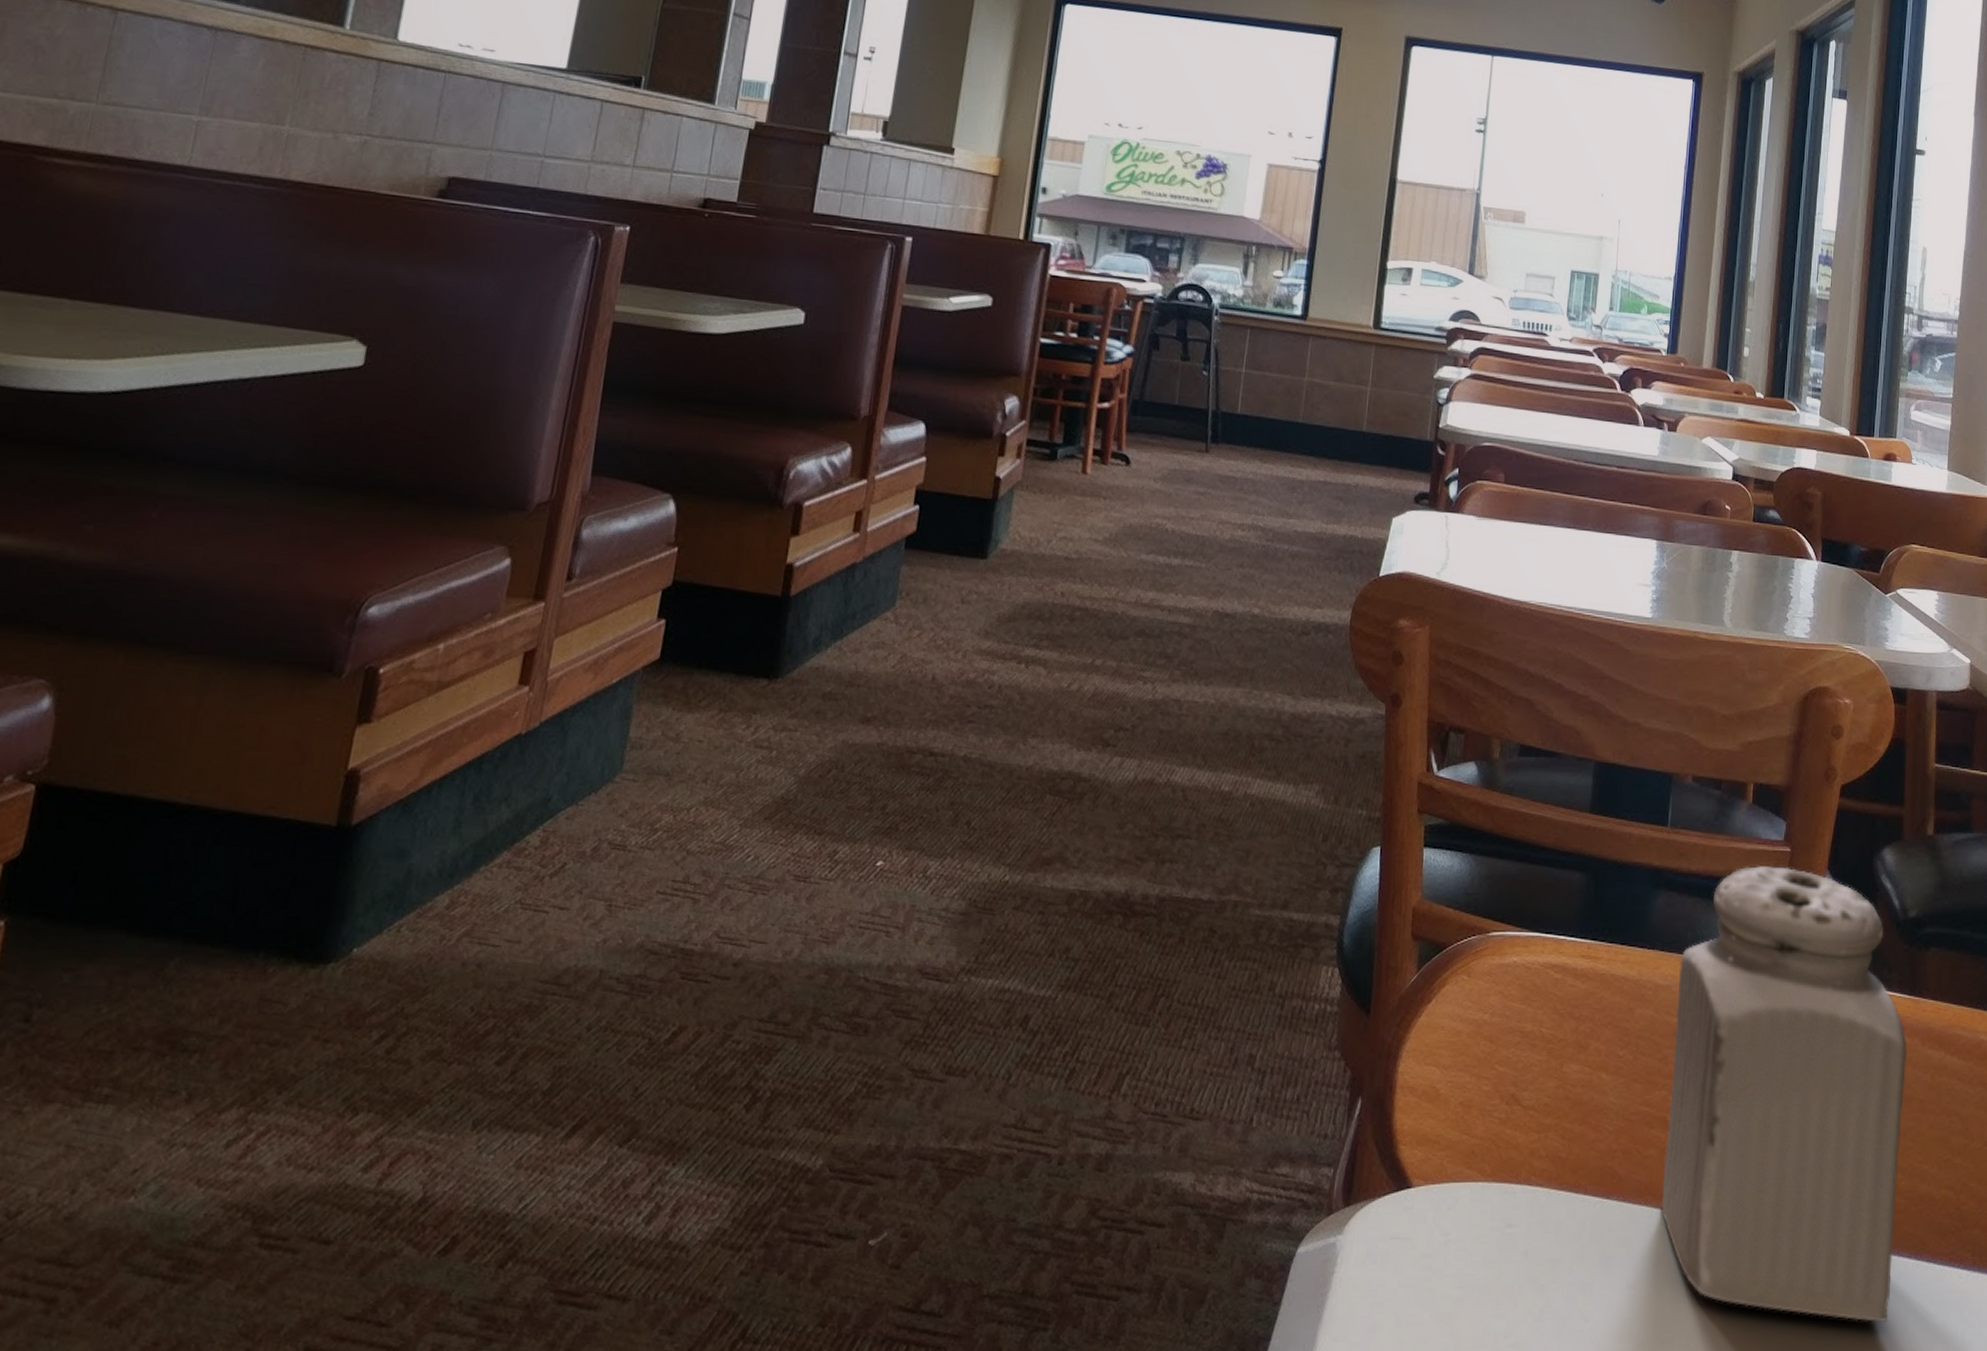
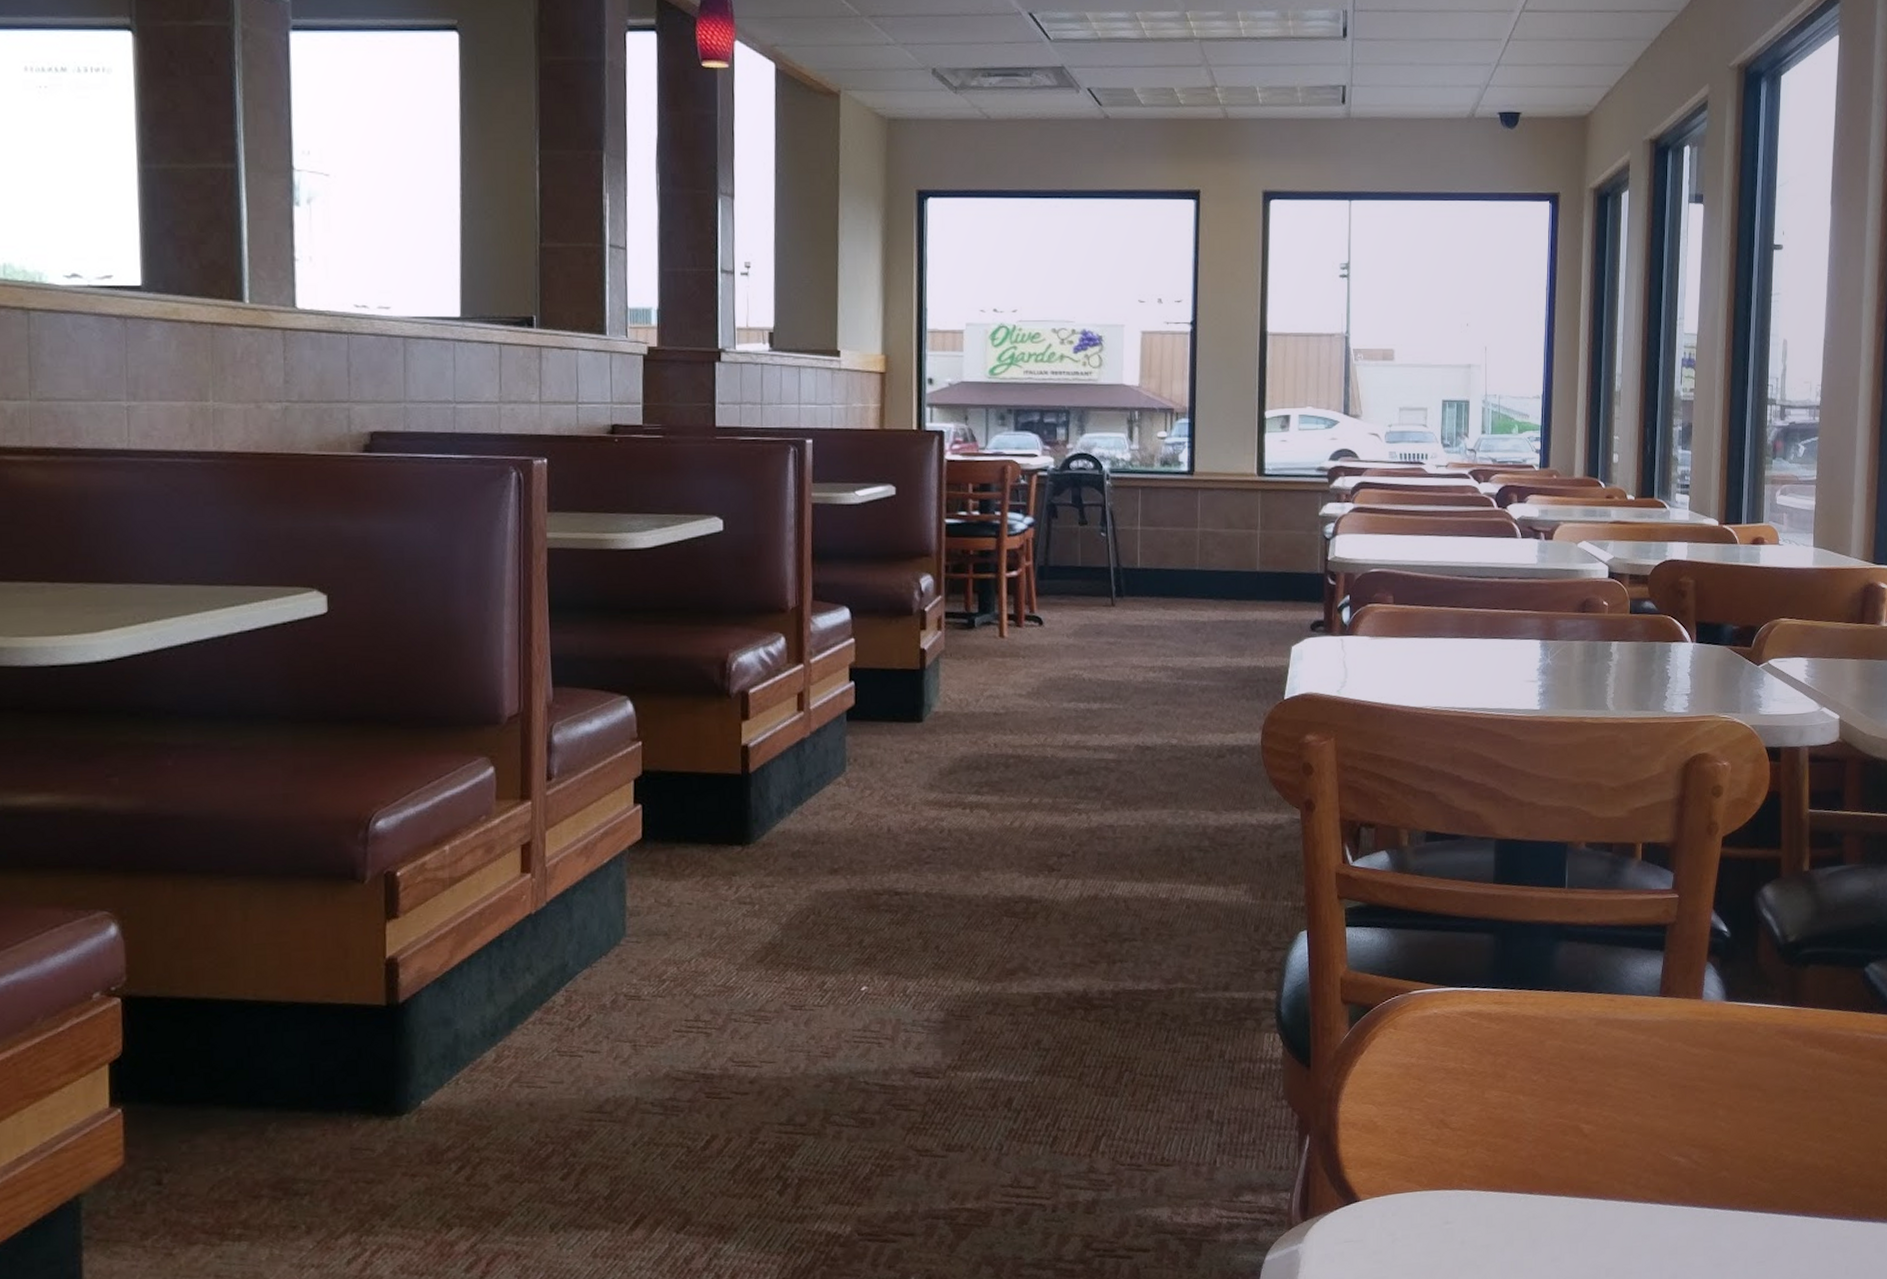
salt shaker: present [1661,866,1908,1323] -> none [1578,911,1791,1269]

